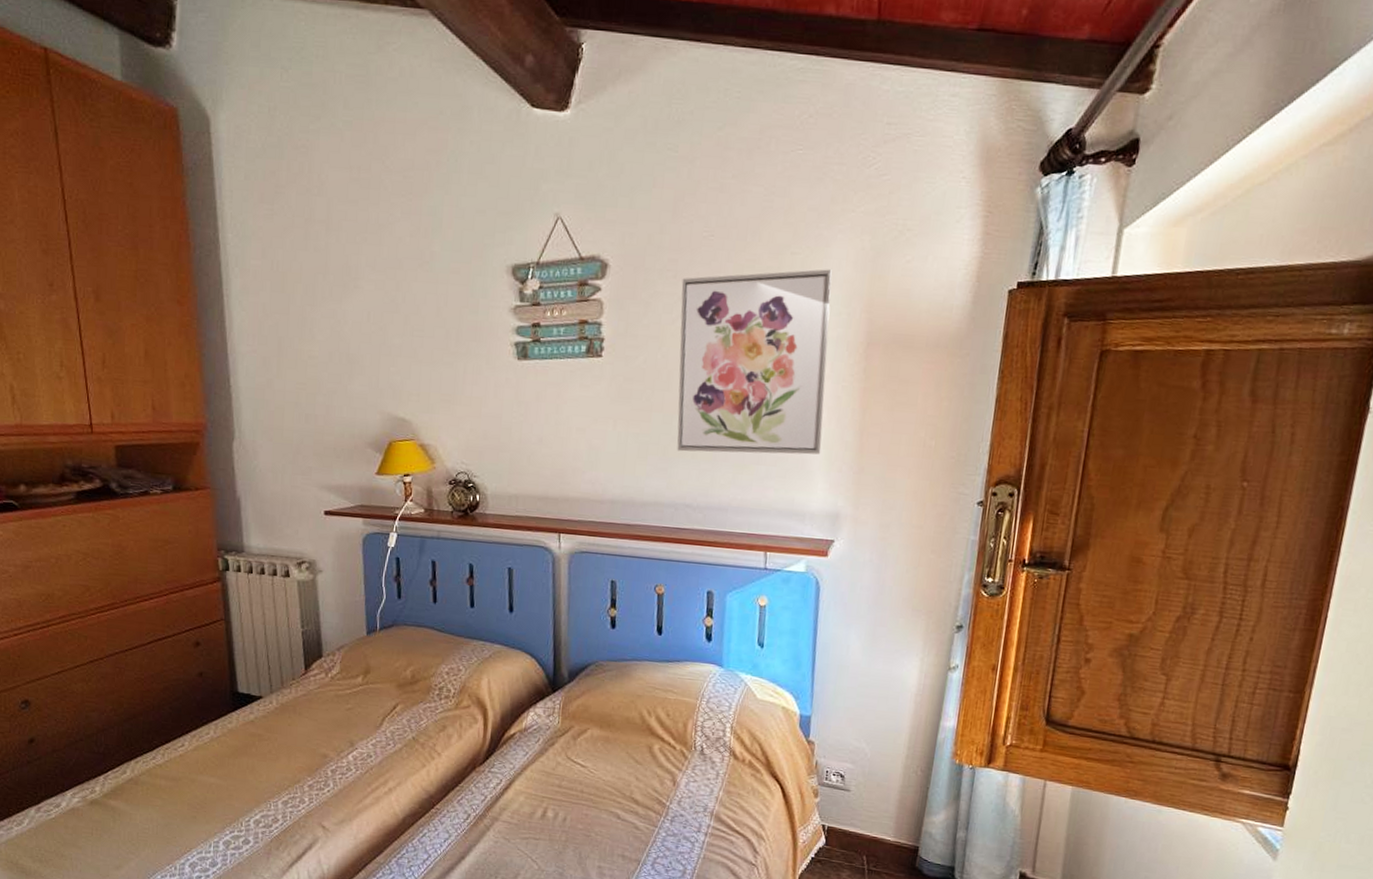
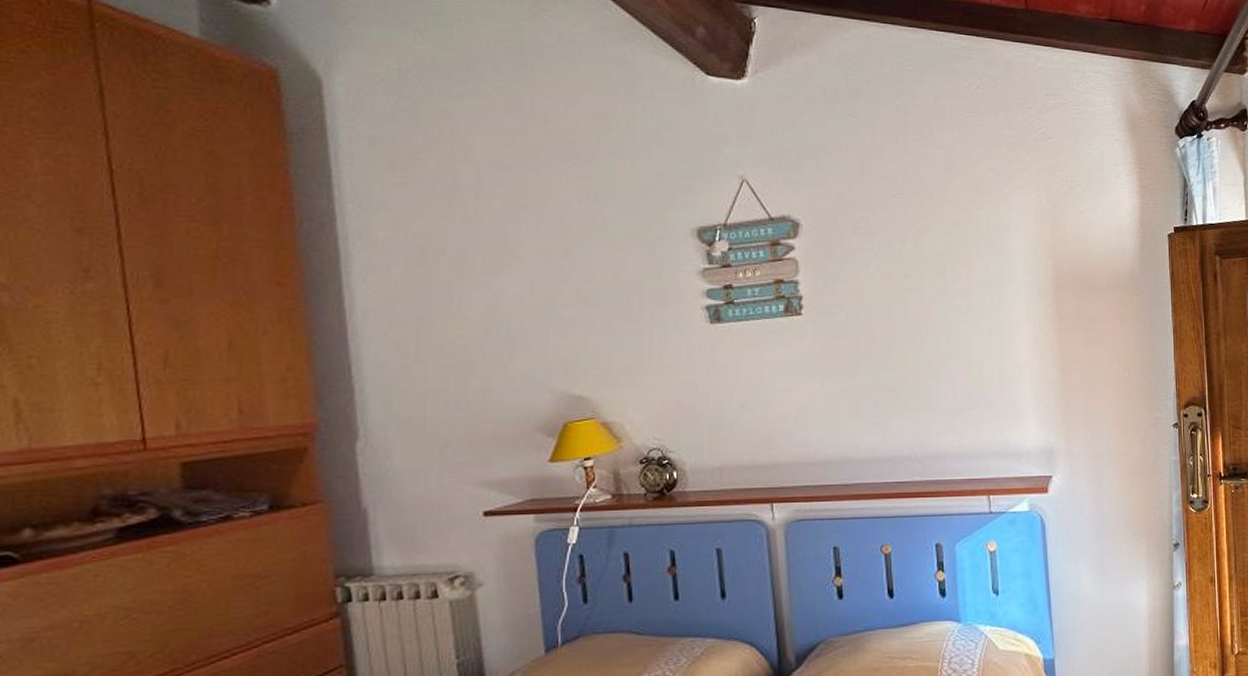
wall art: present [677,269,832,455] -> none [876,221,1028,404]

